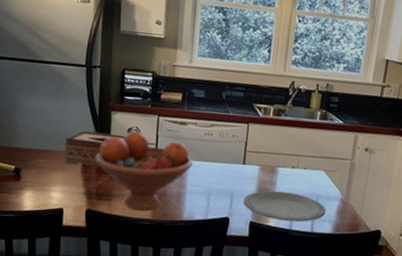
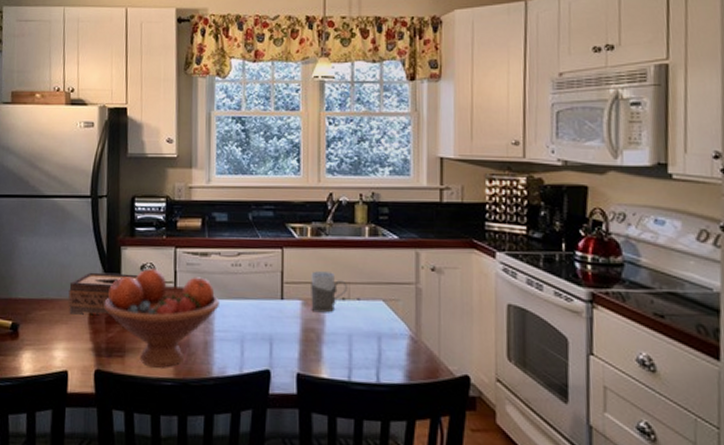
plate: present [243,190,326,222] -> none [285,330,393,371]
mug: none [266,144,297,178] -> present [311,271,347,313]

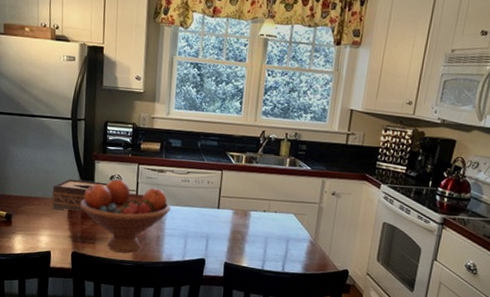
mug: present [311,271,347,313] -> none [239,189,269,221]

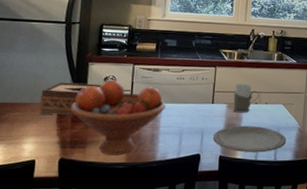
plate: none [218,233,296,263] -> present [212,125,287,153]
mug: none [239,189,269,221] -> present [233,84,260,113]

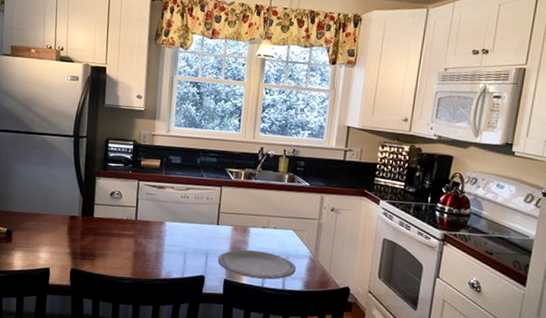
tissue box: present [39,82,101,116] -> none [52,195,108,228]
fruit bowl: present [71,80,166,155] -> none [80,195,170,270]
mug: present [233,84,260,113] -> none [239,205,268,237]

